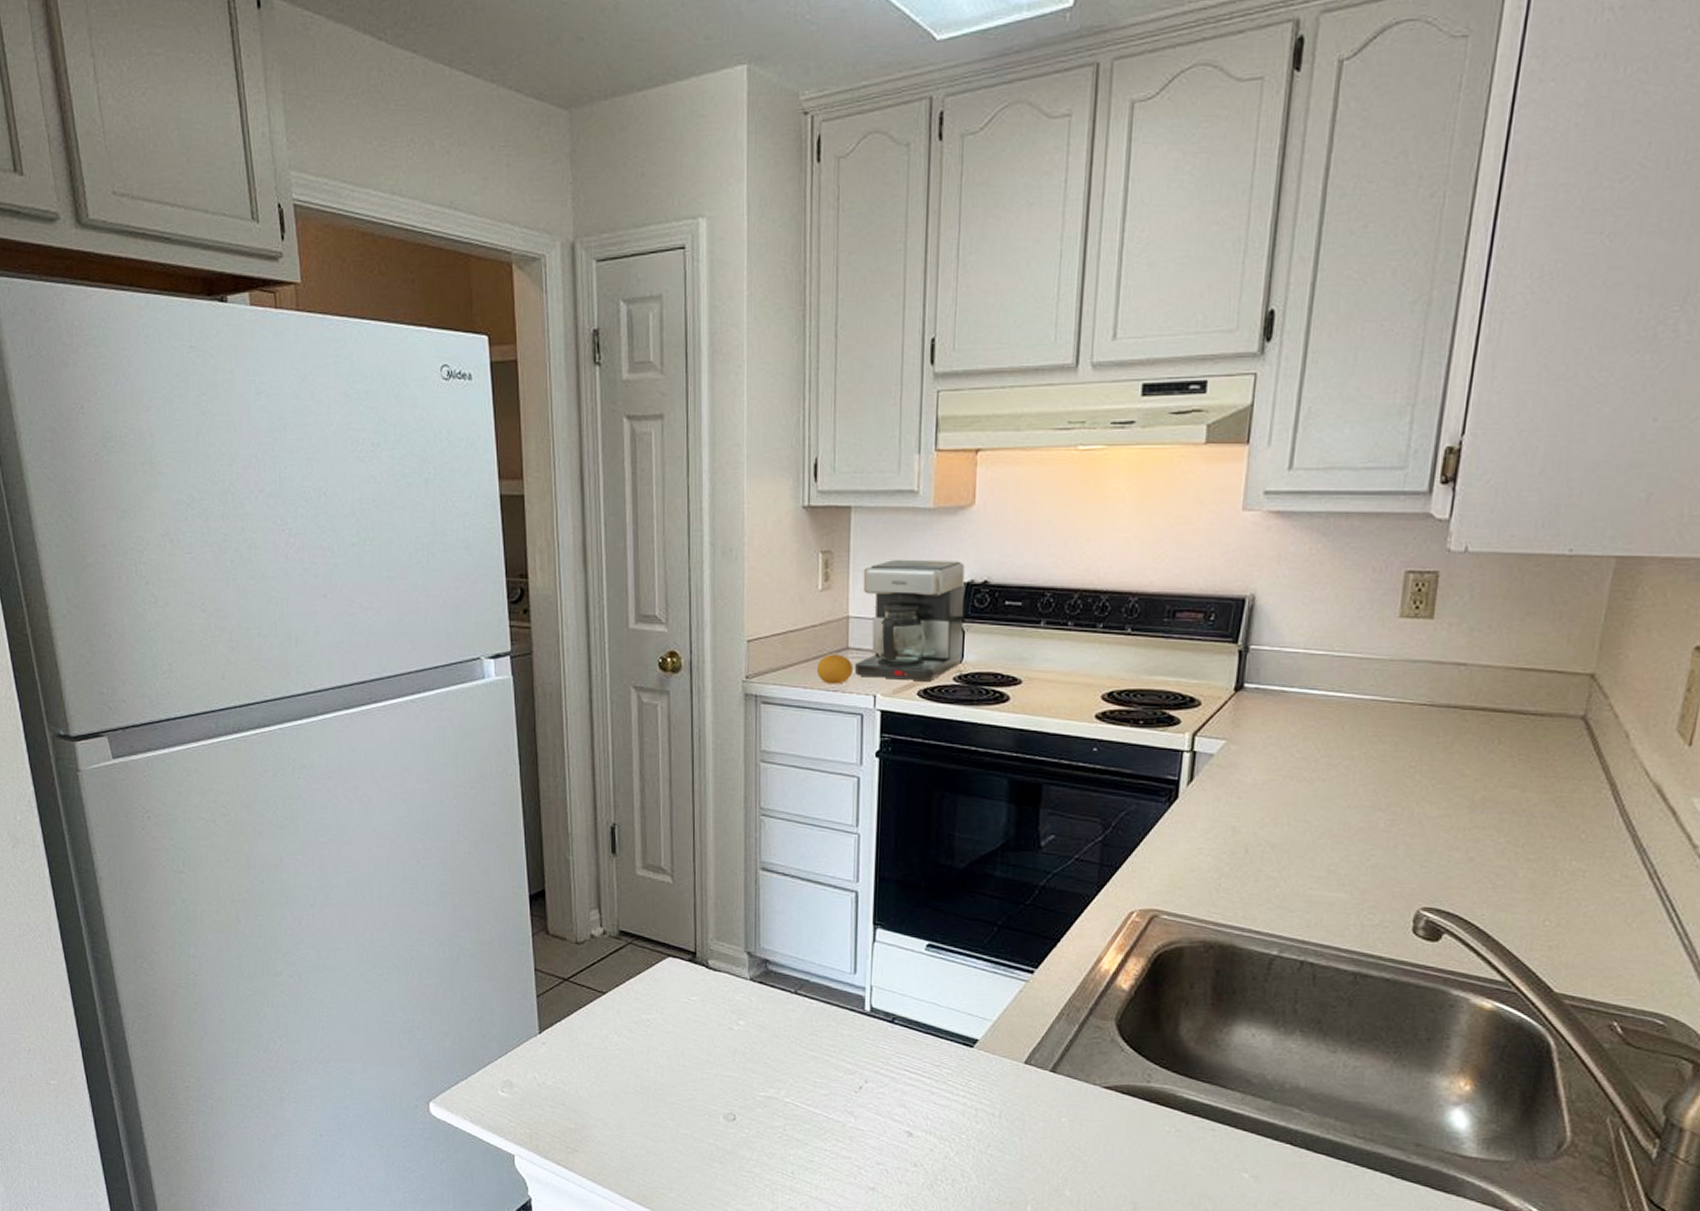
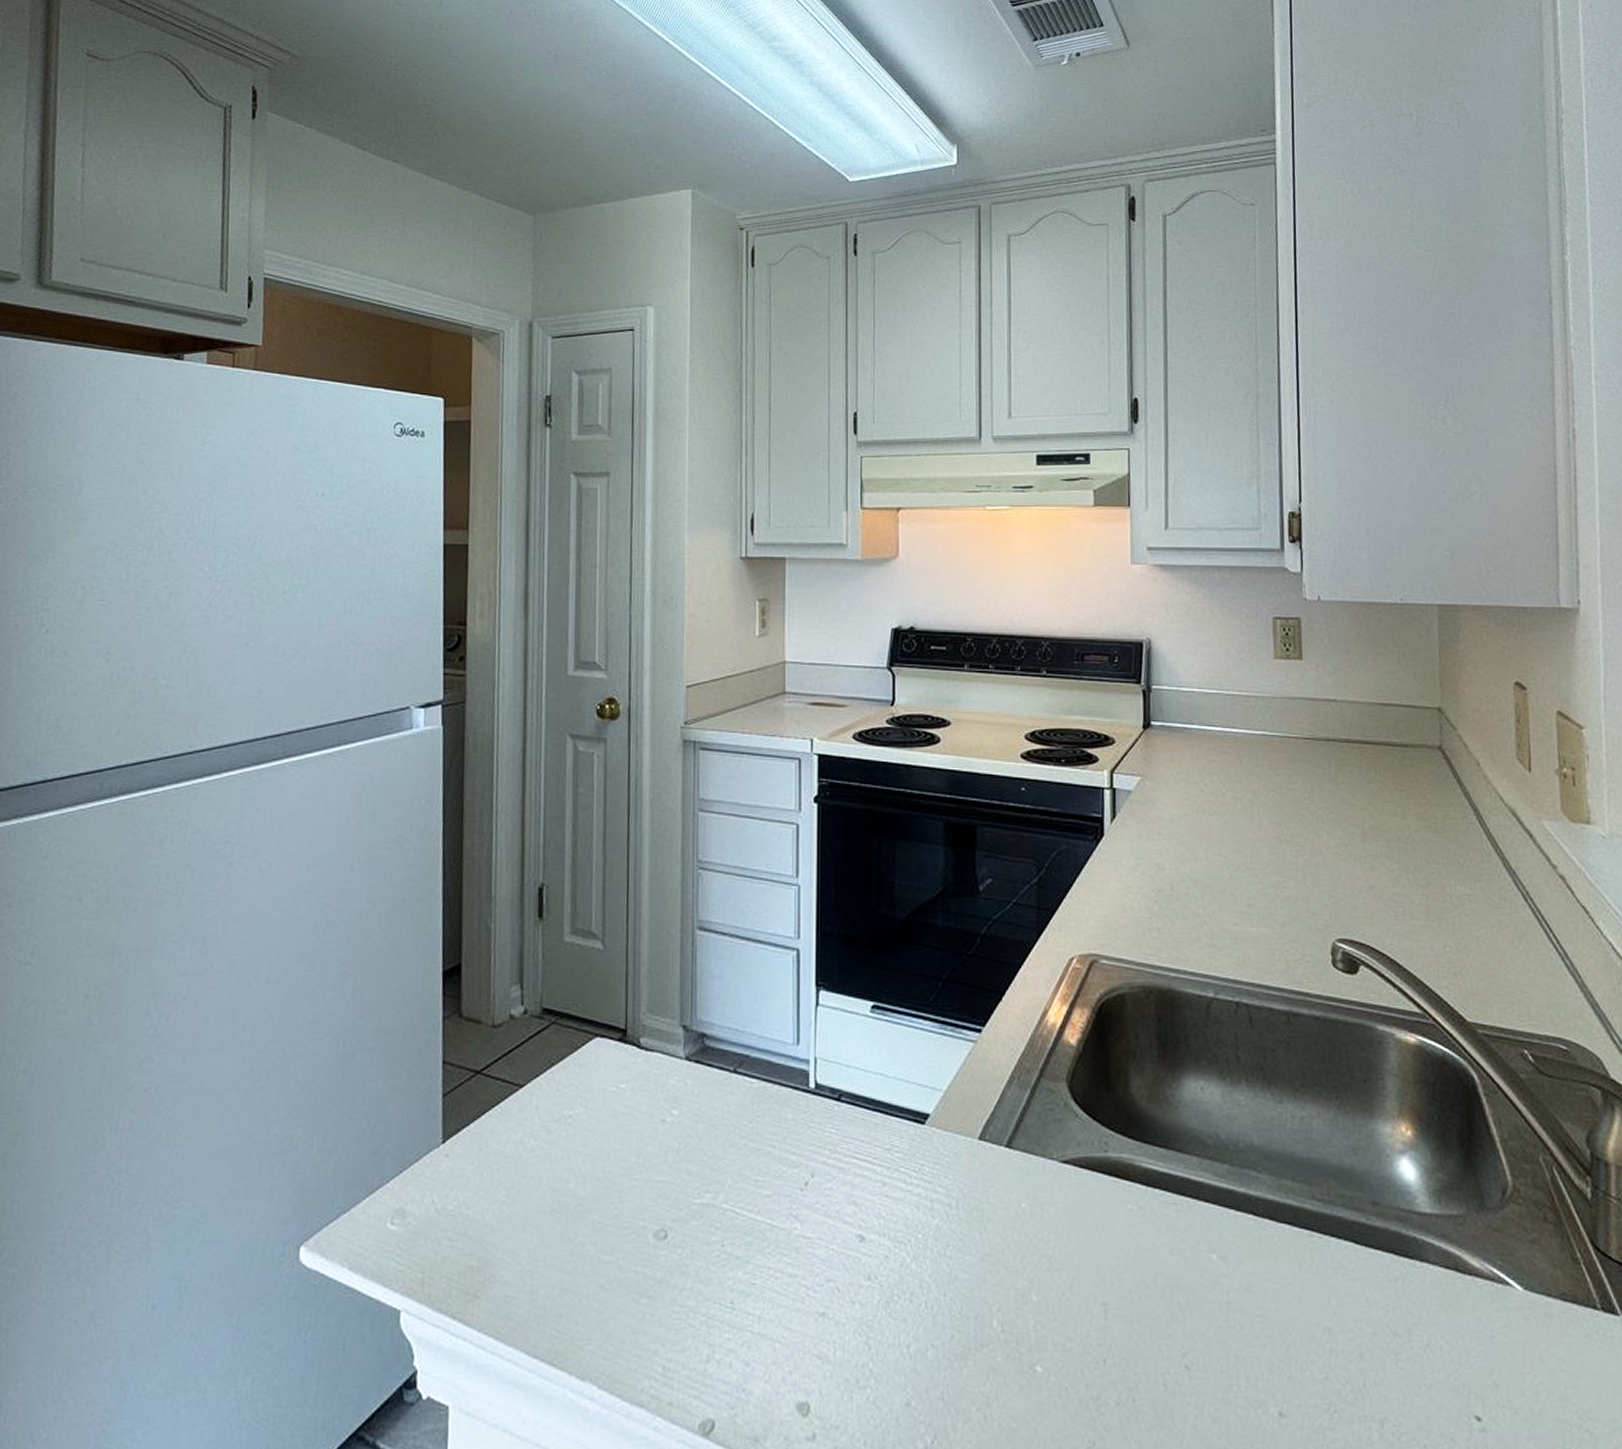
fruit: present [816,654,854,684] -> none [754,699,791,729]
coffee maker: present [855,560,965,682] -> none [792,608,894,725]

